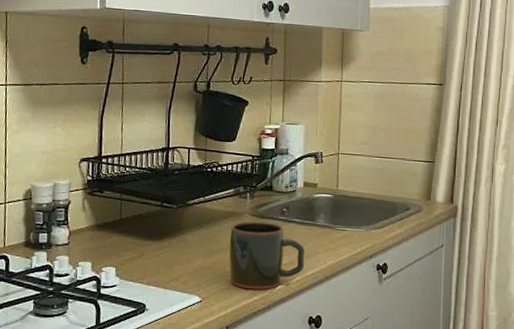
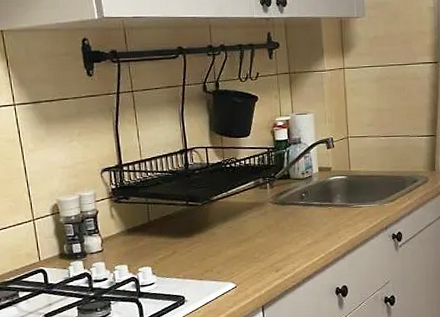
mug: present [229,221,305,290] -> none [255,208,327,271]

